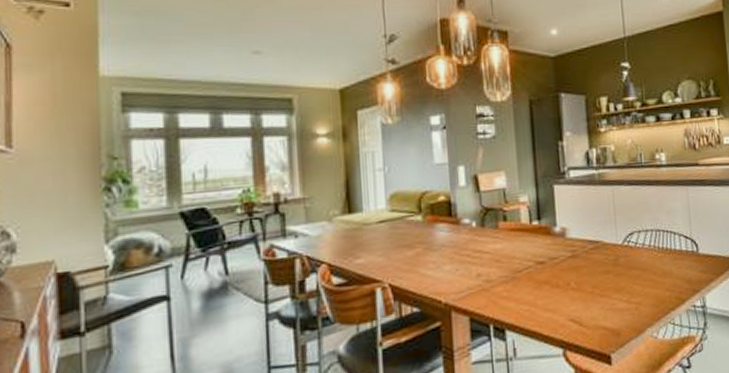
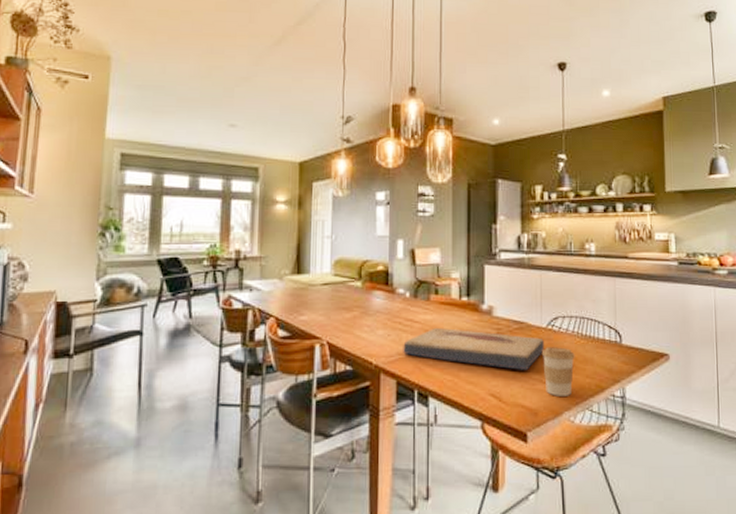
fish fossil: none [473,255,622,292] -> present [403,327,544,370]
coffee cup: none [619,262,654,314] -> present [541,347,575,396]

